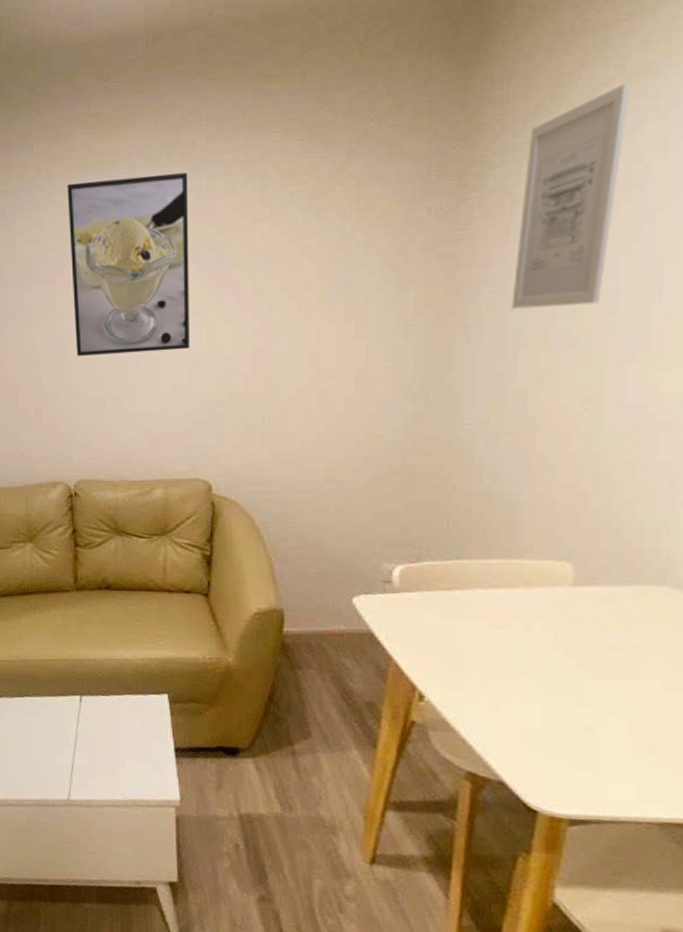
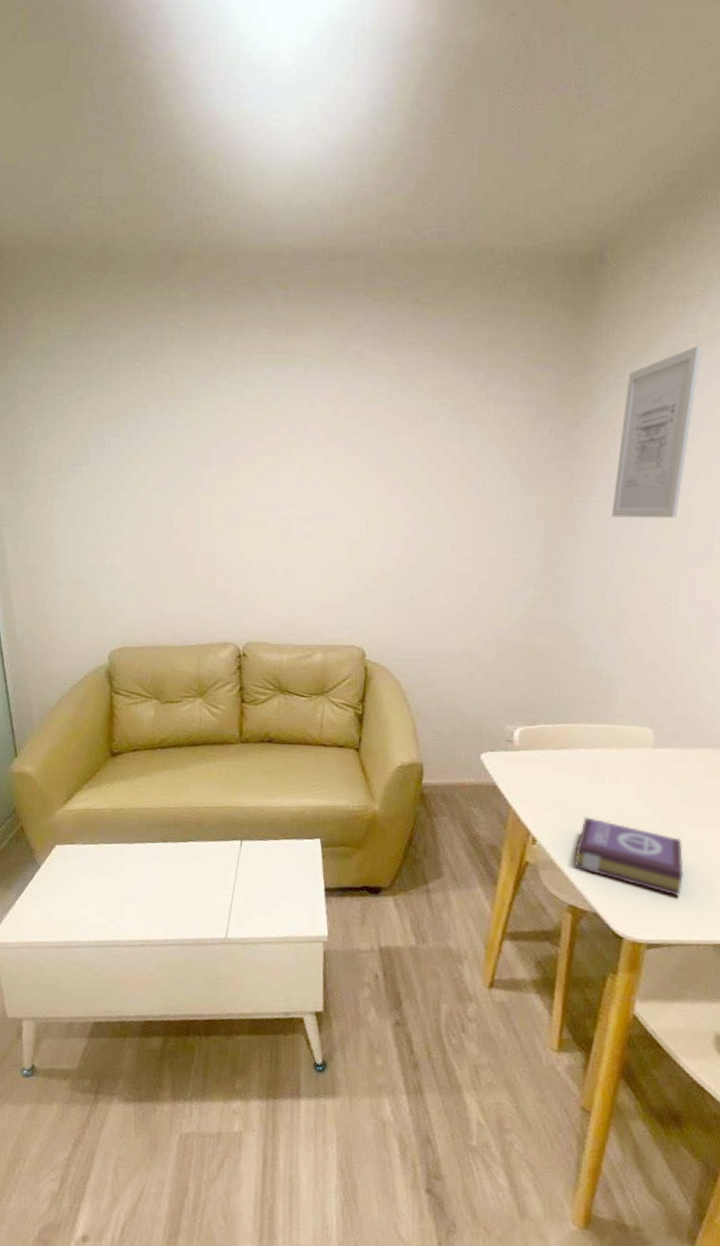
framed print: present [67,173,191,356] -> none [247,375,355,531]
book: none [472,669,616,765] -> present [574,817,683,897]

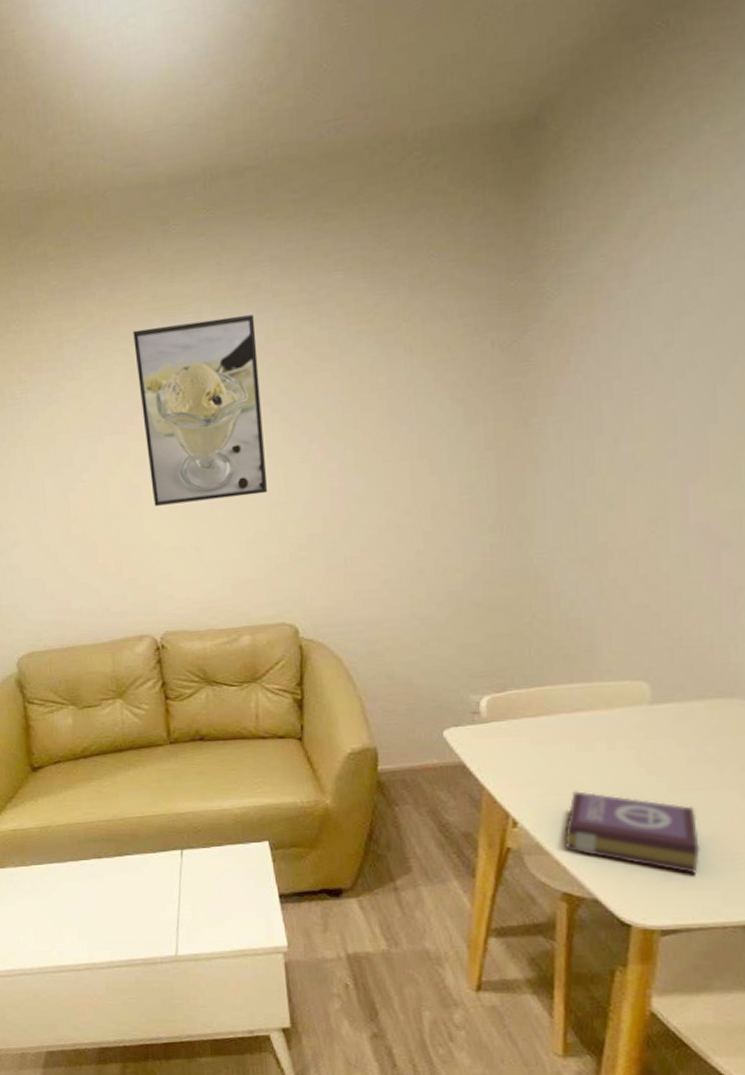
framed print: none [247,375,355,531] -> present [133,315,268,506]
wall art: present [611,345,702,518] -> none [576,210,676,437]

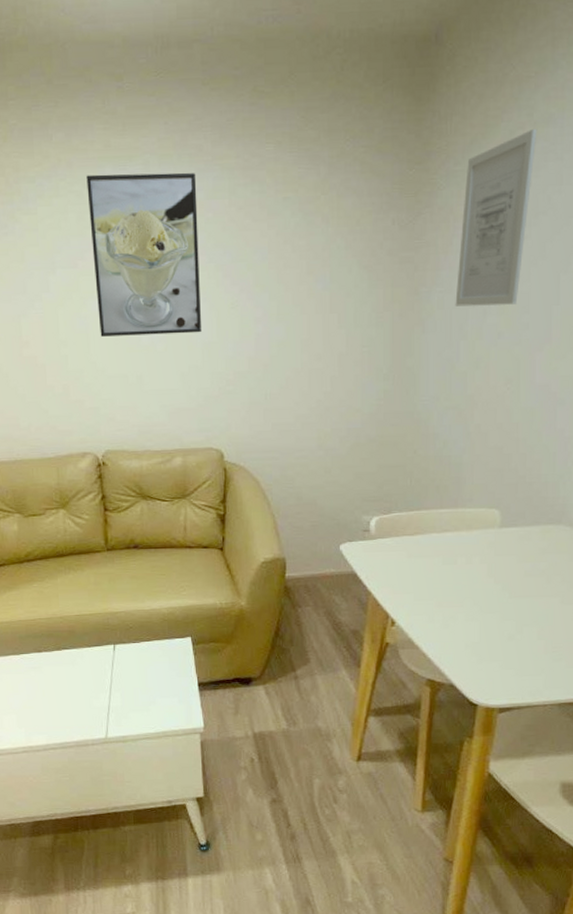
book: present [564,791,700,874] -> none [431,597,530,663]
wall art: none [576,210,676,437] -> present [455,128,537,307]

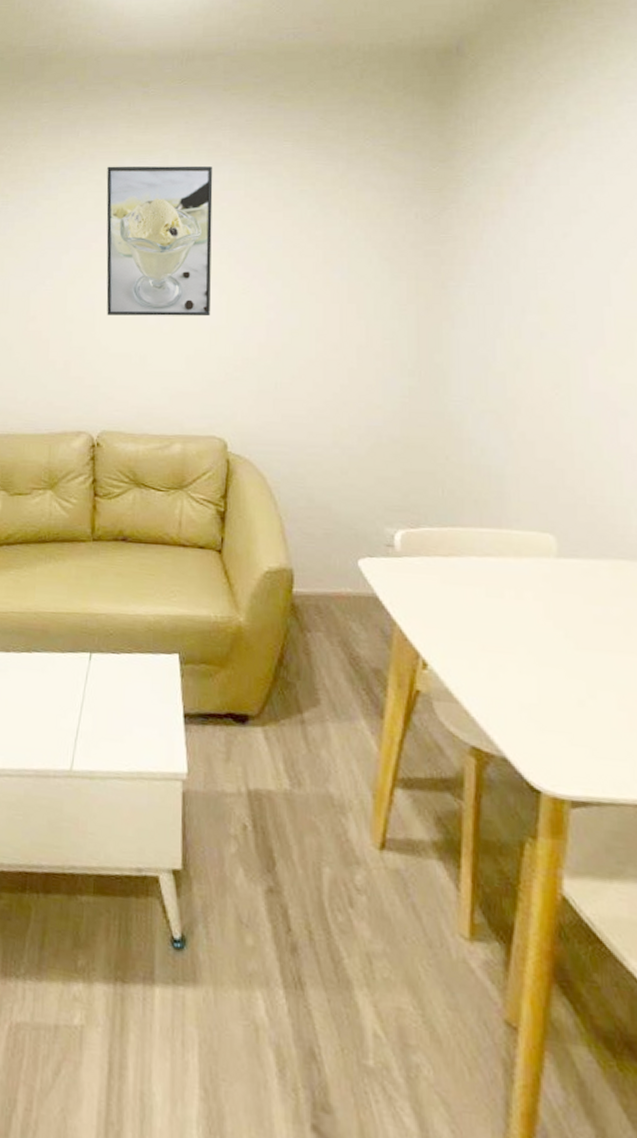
wall art: present [455,128,537,307] -> none [488,130,572,303]

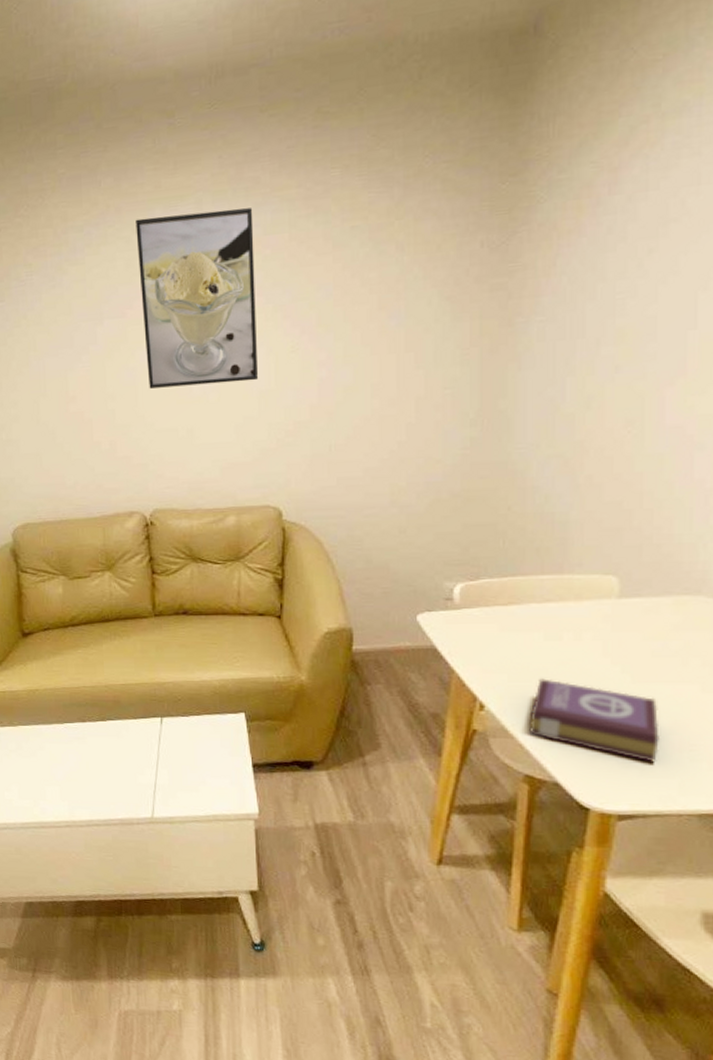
book: none [474,638,609,742] -> present [529,678,659,763]

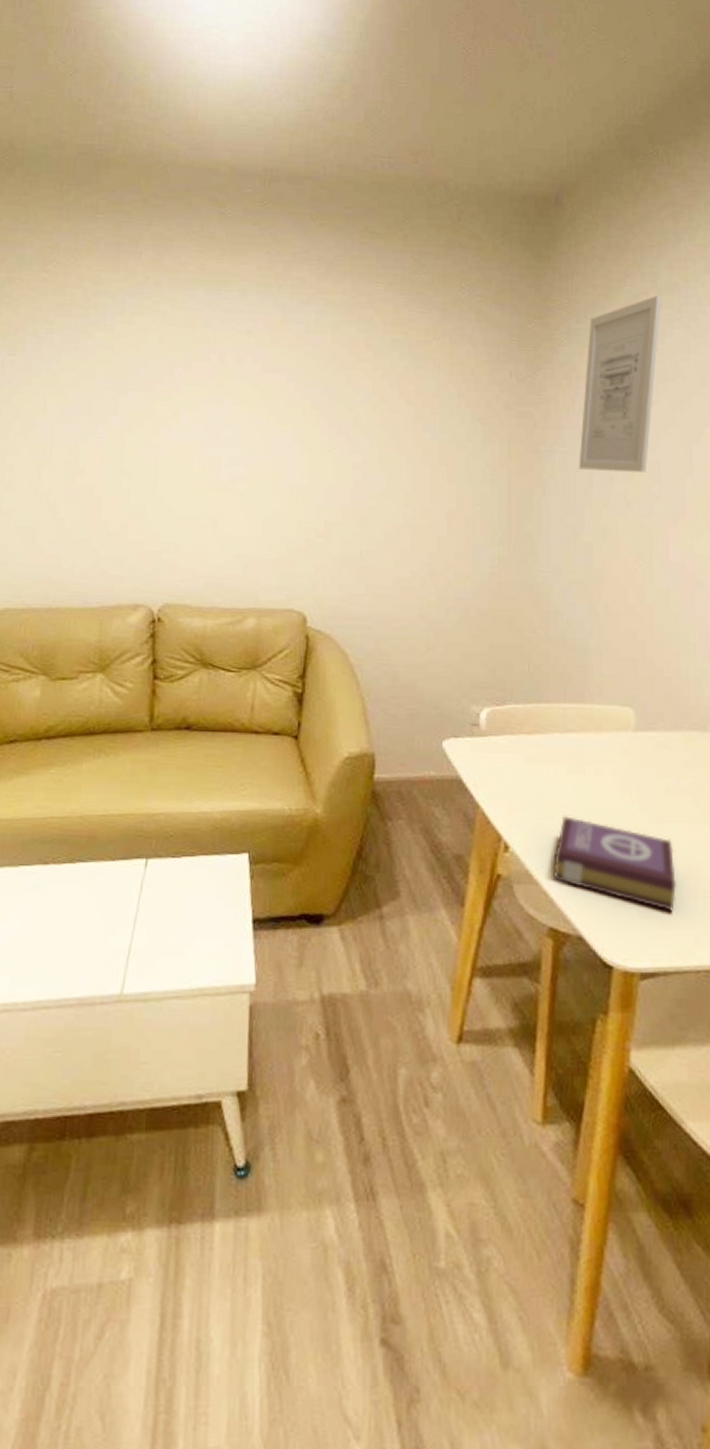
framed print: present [135,208,259,389] -> none [171,296,298,475]
wall art: none [559,120,667,338] -> present [578,295,662,473]

